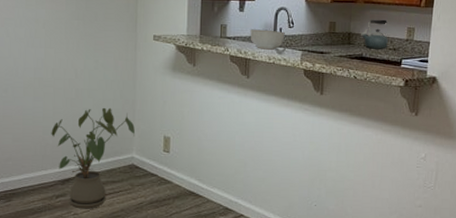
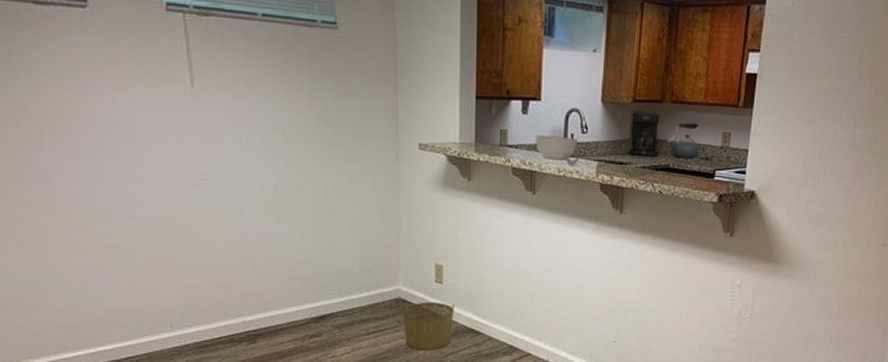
house plant: present [51,107,135,209] -> none [299,231,400,351]
basket: none [133,168,179,210] -> present [400,301,454,350]
coffee maker: none [327,9,354,47] -> present [628,110,659,156]

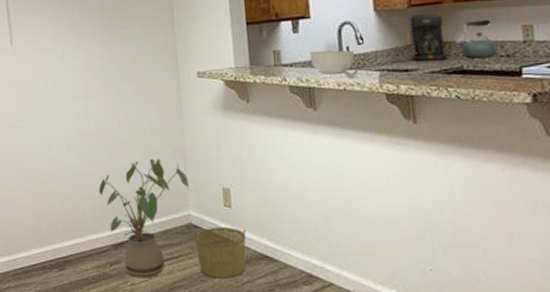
house plant: none [299,231,400,351] -> present [98,158,189,278]

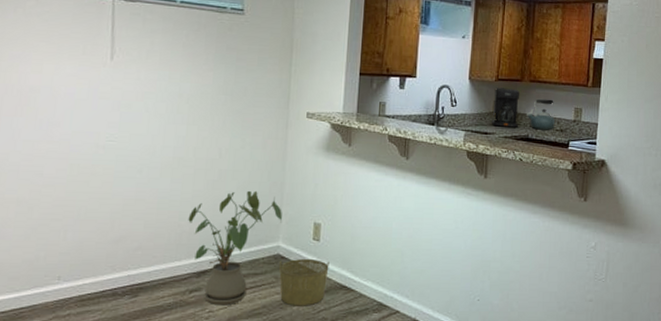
bowl: present [309,50,354,75] -> none [410,107,447,130]

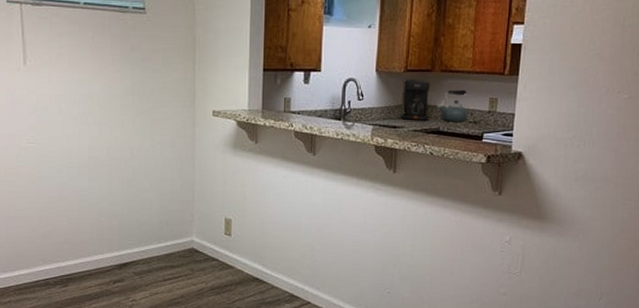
house plant: present [188,190,282,306] -> none [107,188,194,295]
basket: present [278,258,329,306] -> none [193,252,241,297]

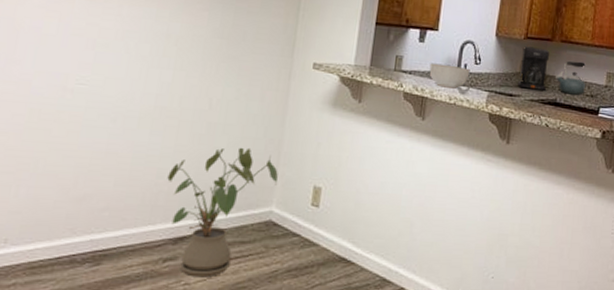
house plant: none [107,188,194,295] -> present [167,147,278,278]
bowl: none [316,102,354,125] -> present [429,63,470,89]

